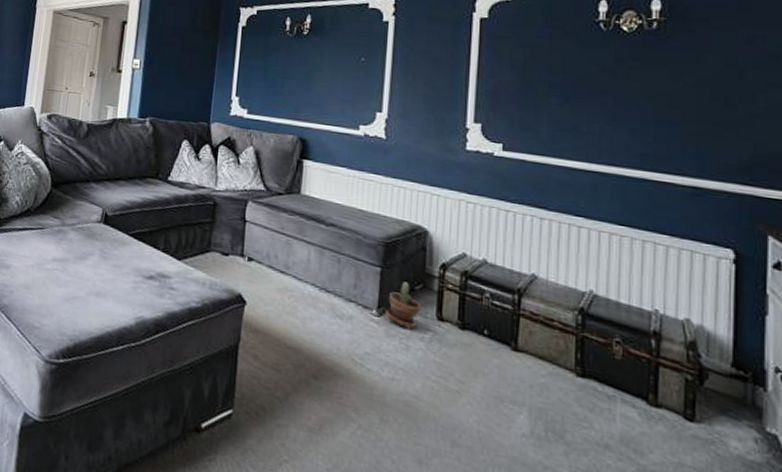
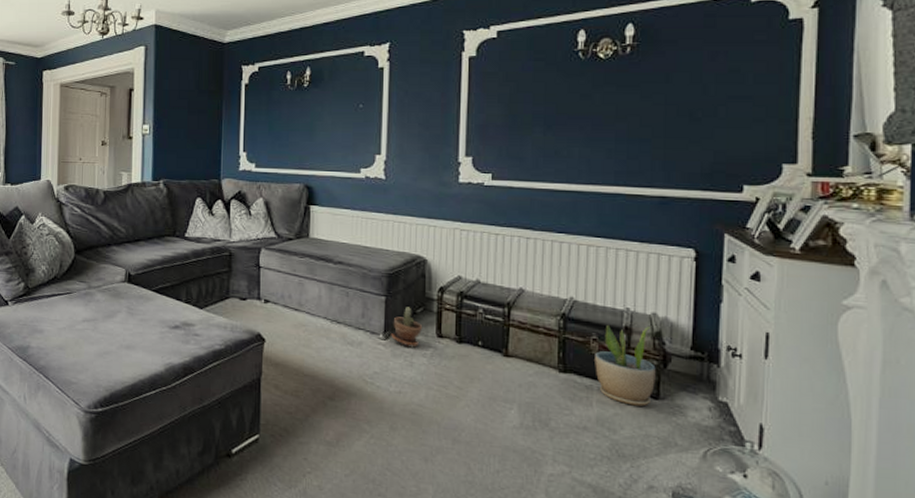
potted plant: none [618,327,690,428] -> present [595,326,656,406]

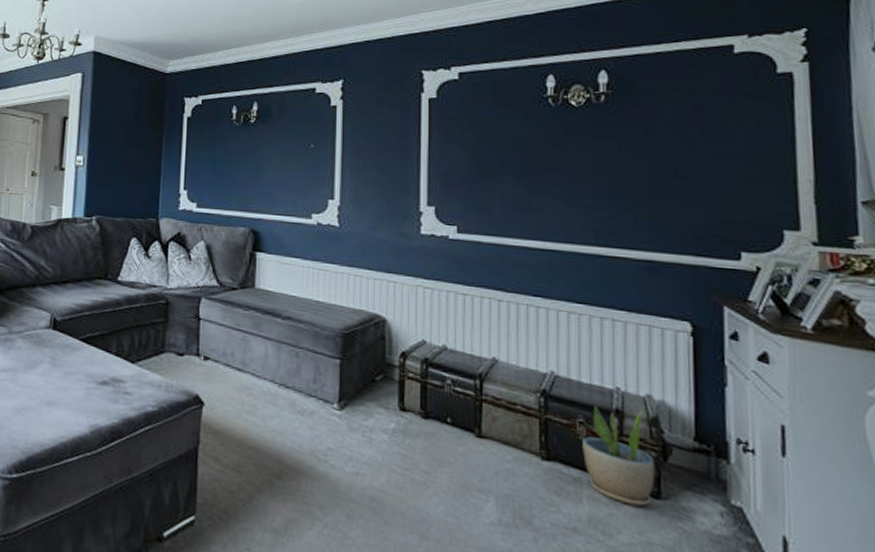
potted plant: present [391,307,422,348] -> none [347,373,382,422]

